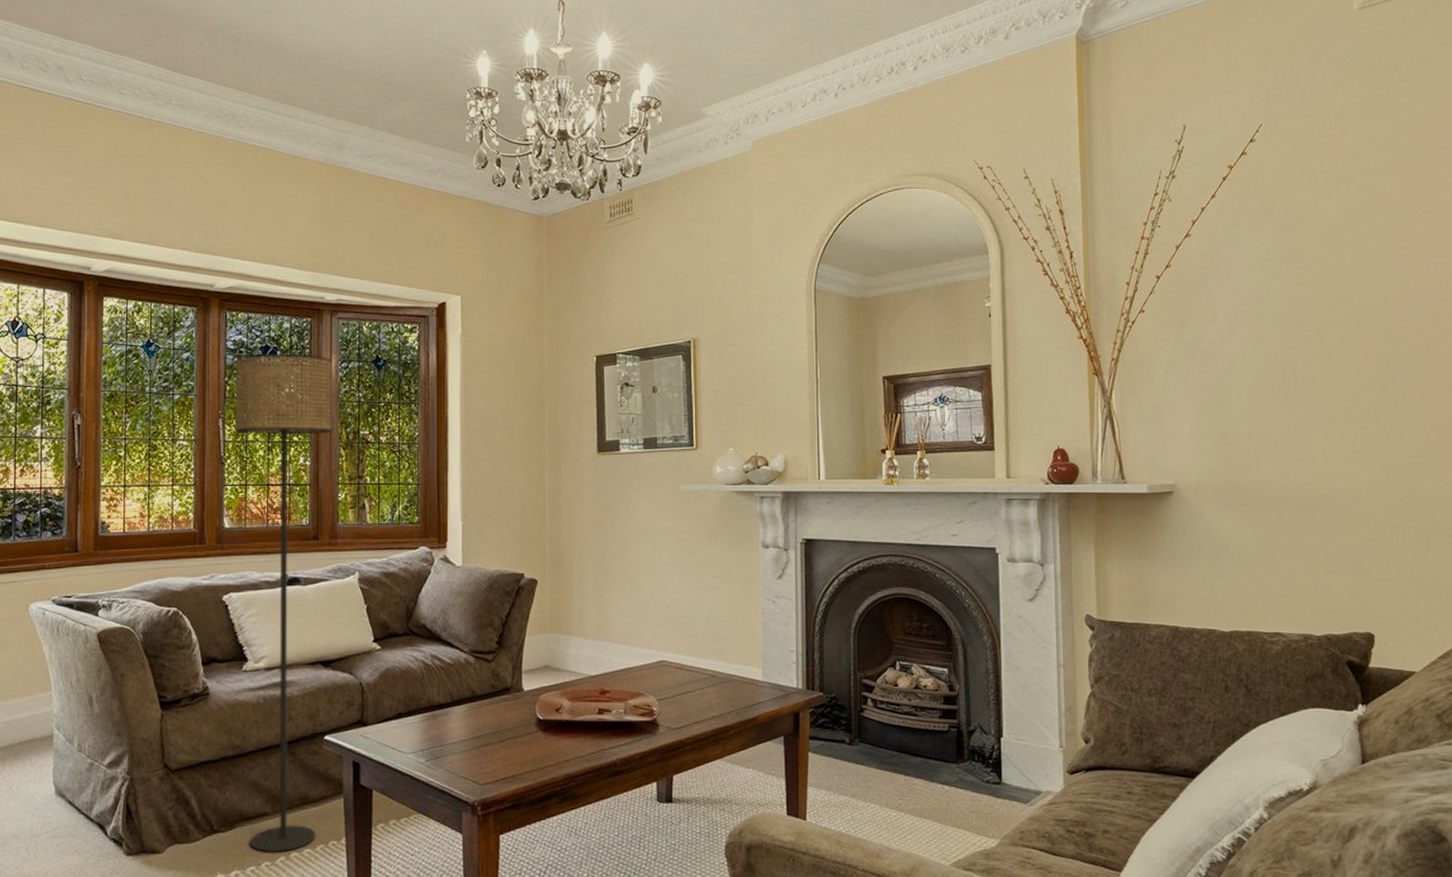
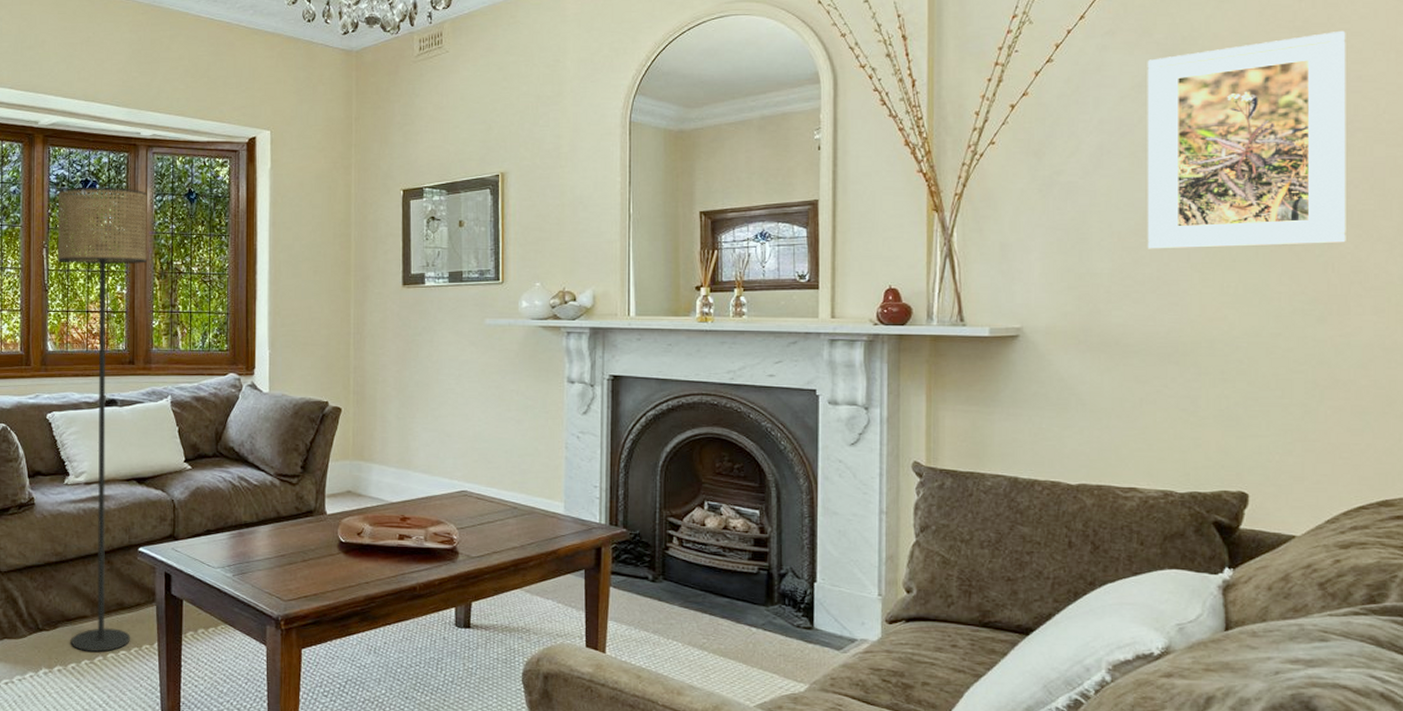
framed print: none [1269,212,1440,409] -> present [1147,30,1346,249]

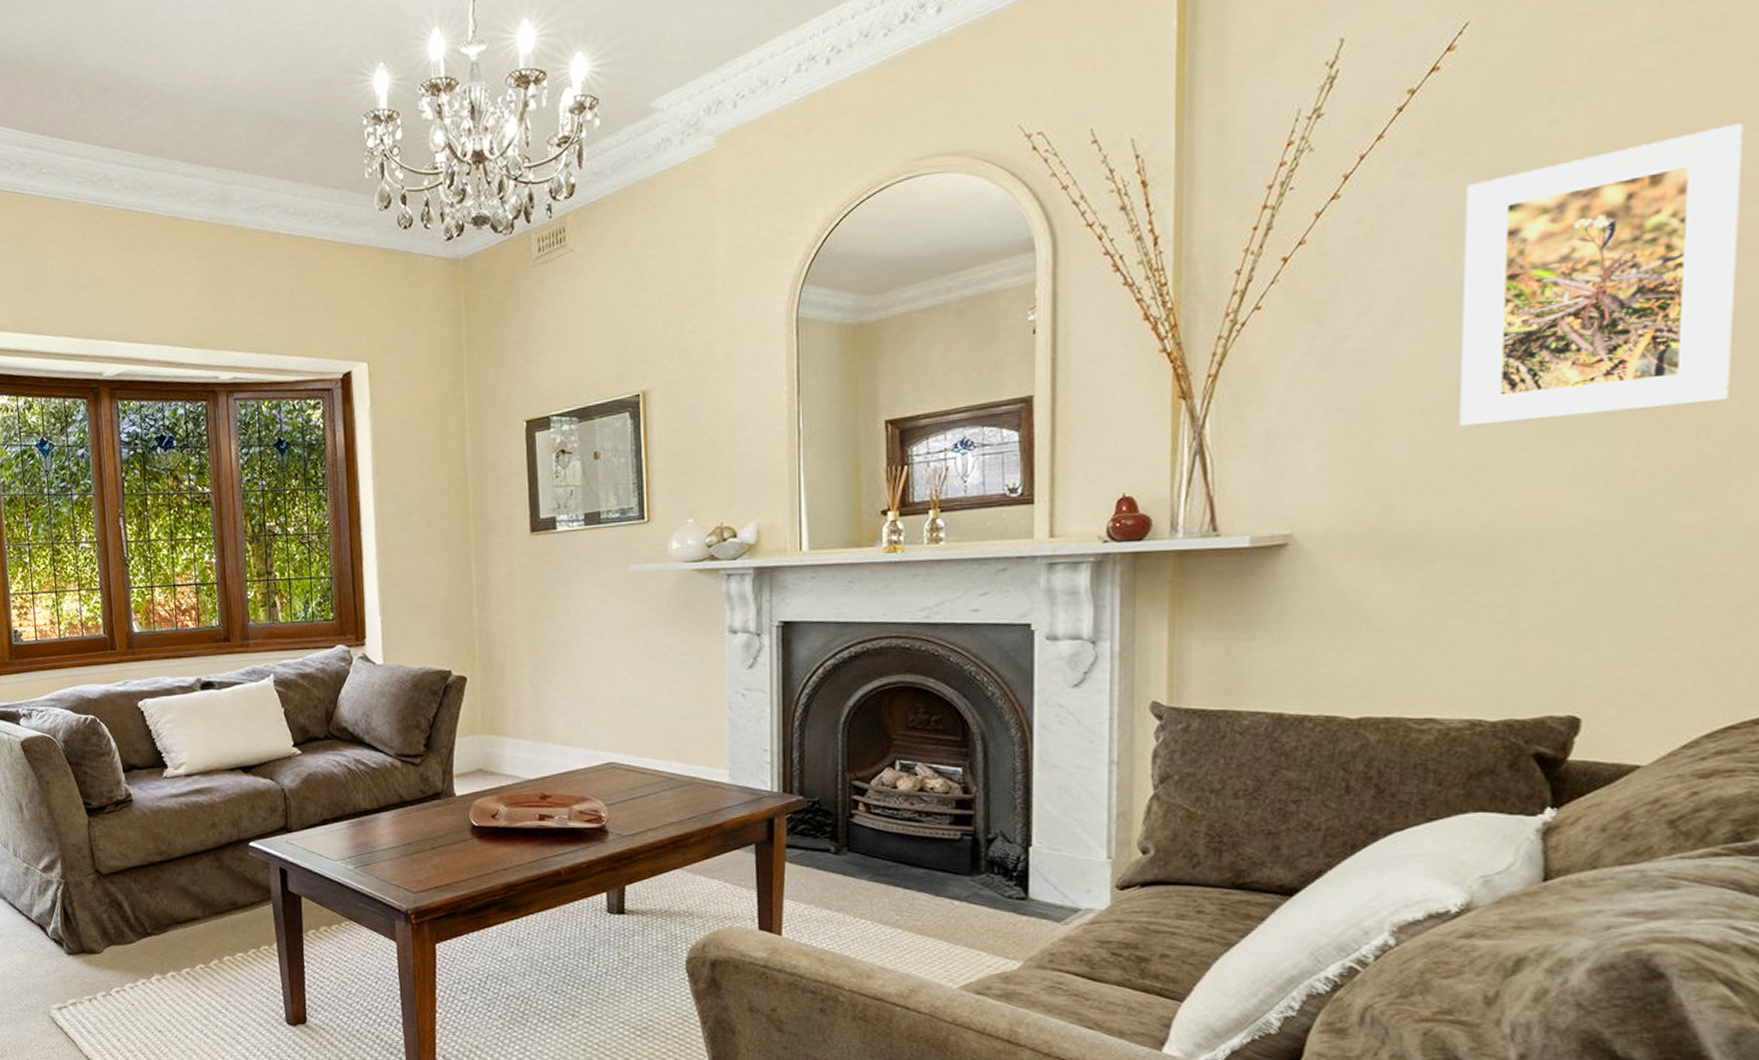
floor lamp: present [57,186,148,652] -> none [130,442,247,955]

